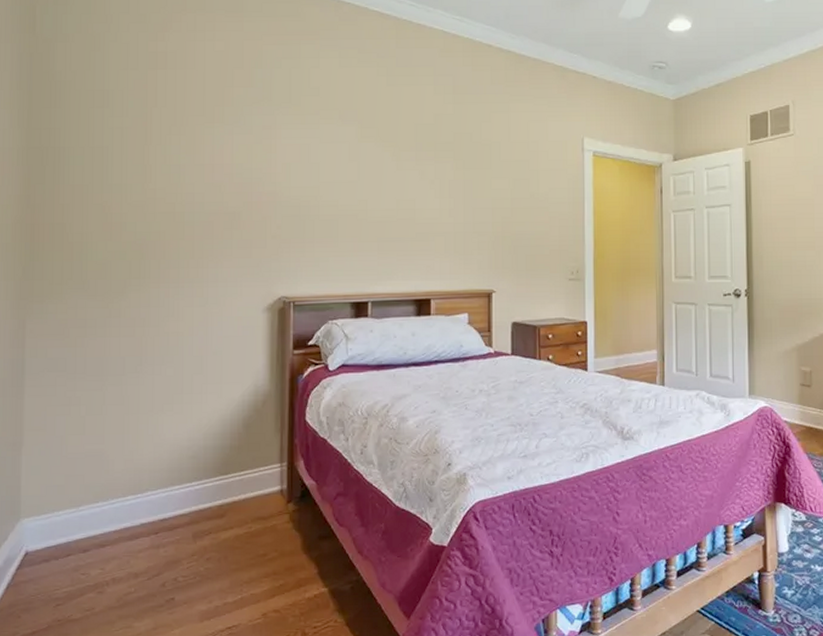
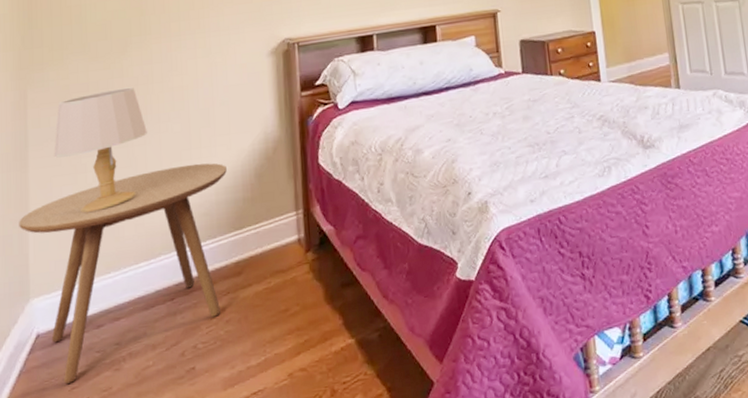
side table: none [13,408,216,601] -> present [19,163,227,385]
table lamp: none [49,328,141,444] -> present [54,87,147,213]

